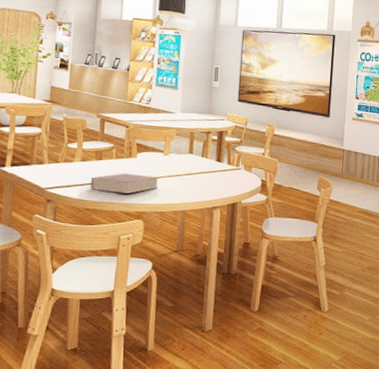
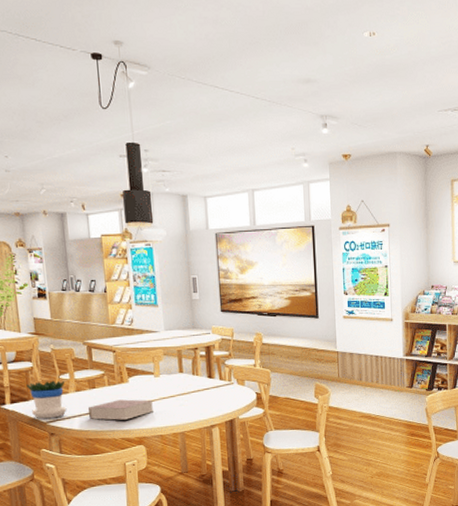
flowerpot: none [31,148,71,185] -> present [26,380,67,419]

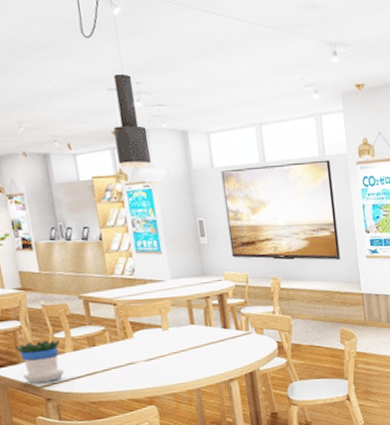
book: present [88,399,154,420] -> none [89,355,165,380]

